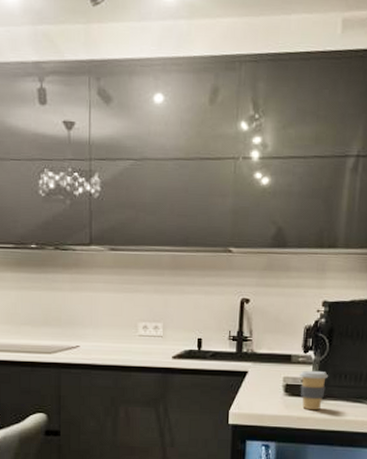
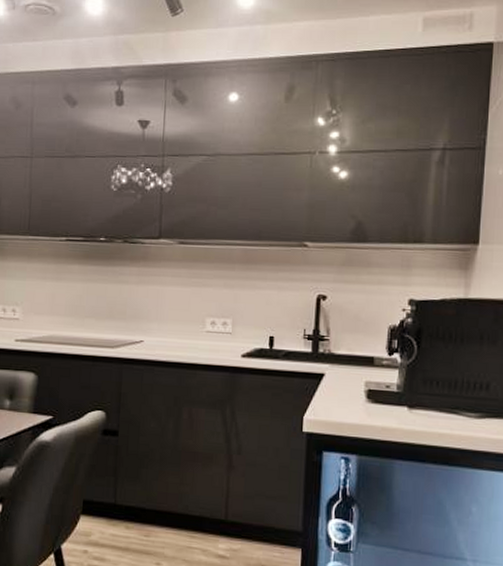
coffee cup: present [300,370,329,411] -> none [384,374,418,421]

